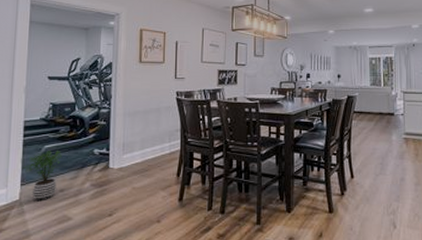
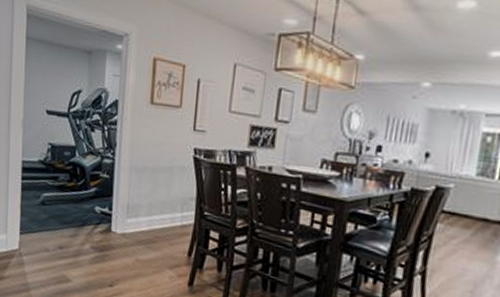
potted plant: present [23,149,63,202] -> none [22,199,62,256]

